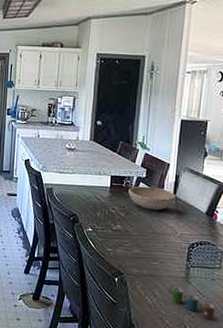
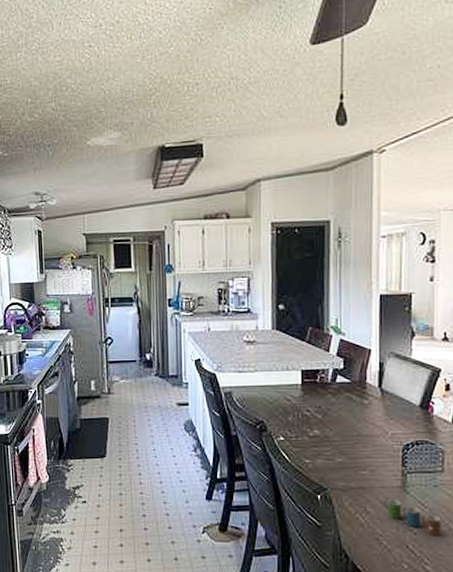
bowl: present [128,186,176,211] -> none [324,379,382,408]

